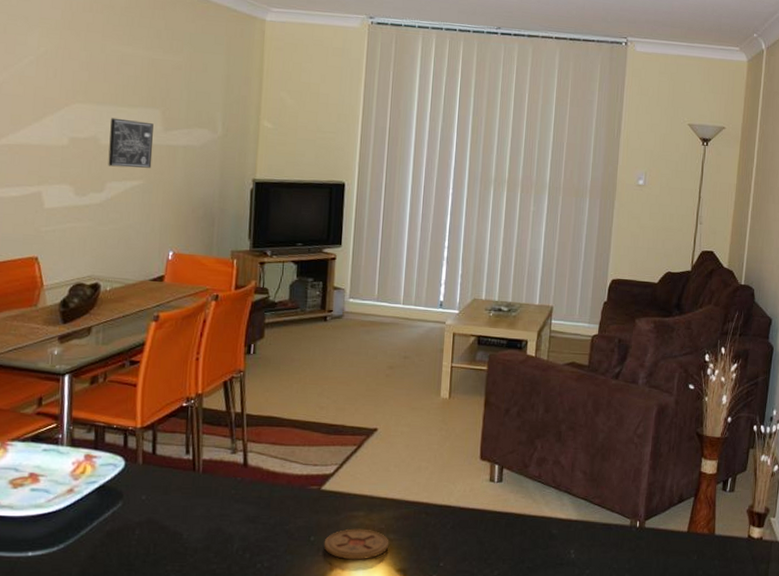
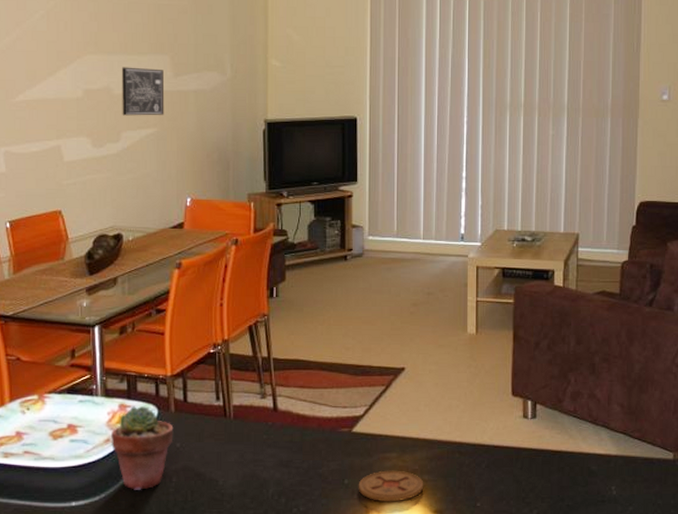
potted succulent: none [73,457,140,543] -> present [110,406,174,491]

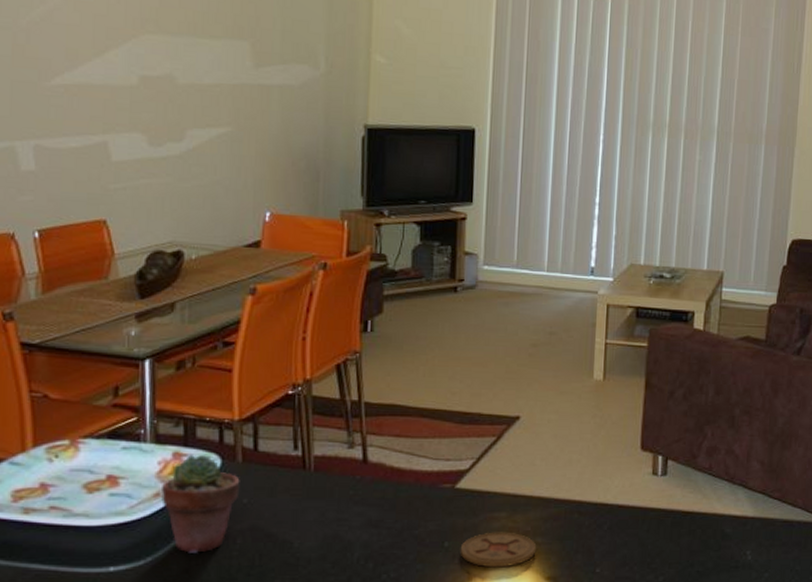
wall art: present [122,67,165,116] -> none [187,51,242,112]

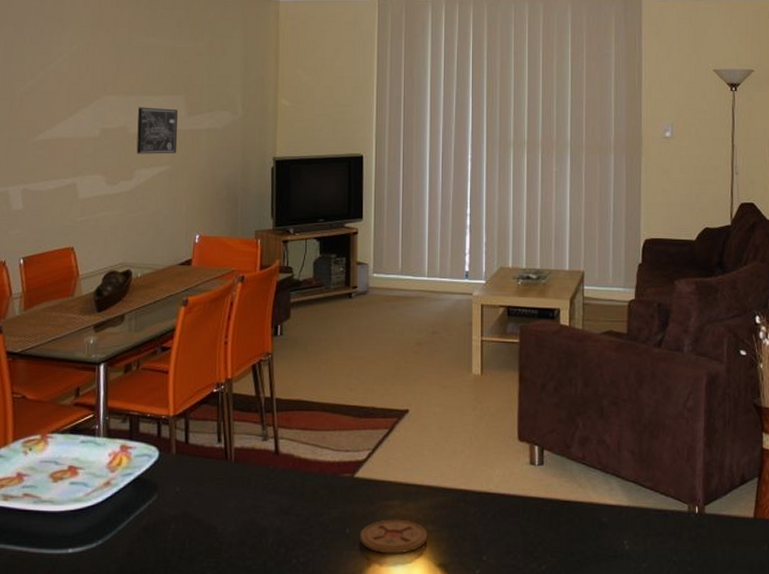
potted succulent: present [160,455,240,555] -> none [110,448,174,538]
wall art: none [187,51,242,112] -> present [136,107,178,154]

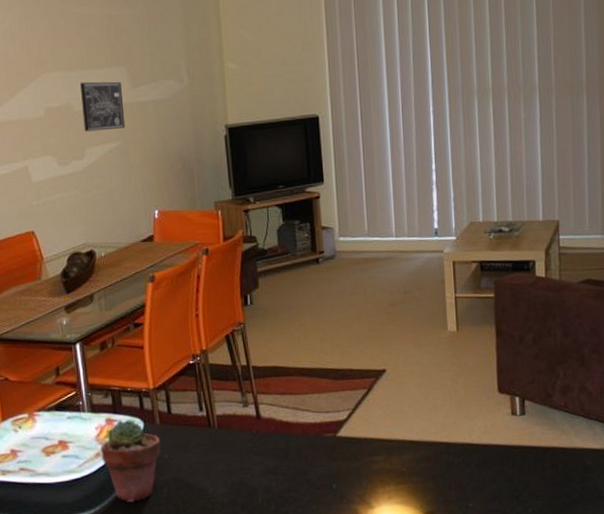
potted succulent: none [110,448,174,538] -> present [100,420,161,503]
coaster: present [359,519,428,554] -> none [346,473,414,506]

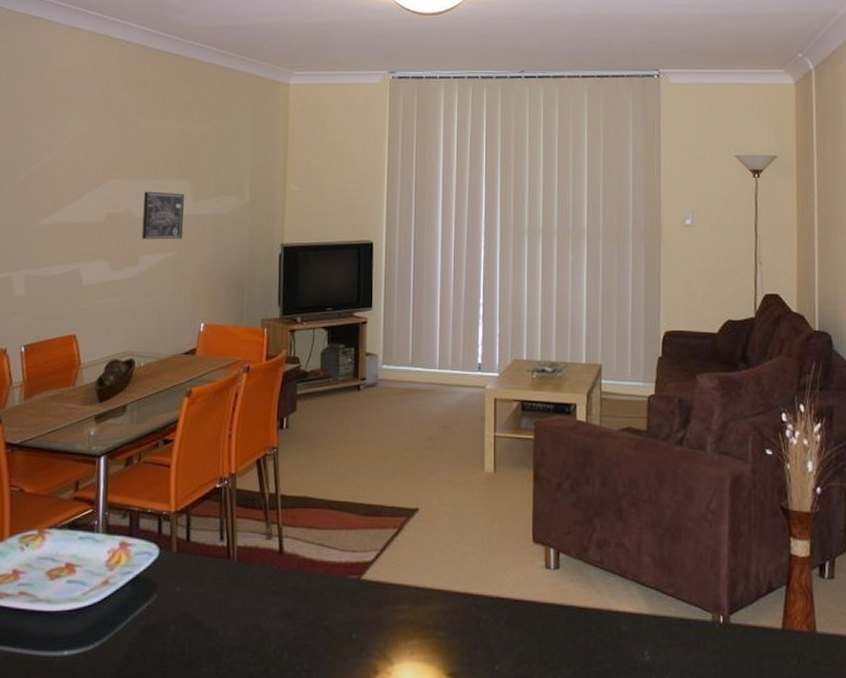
potted succulent: present [100,420,161,503] -> none [108,545,175,641]

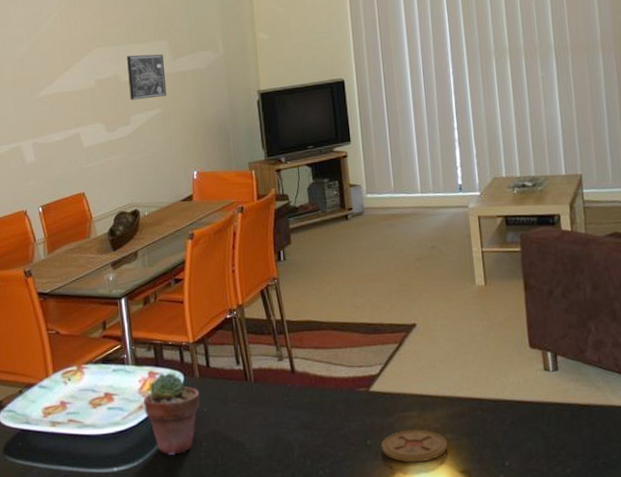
potted succulent: none [108,545,175,641] -> present [143,373,200,456]
coaster: none [366,624,438,662] -> present [381,429,448,463]

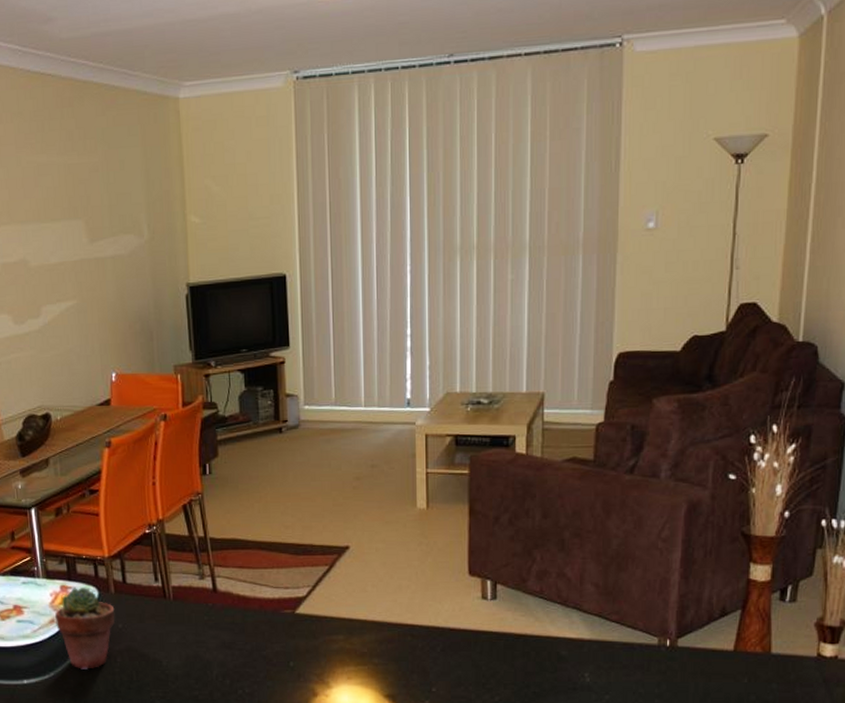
wall art: present [127,54,167,100] -> none [37,235,83,289]
coaster: present [381,429,448,463] -> none [304,653,374,686]

